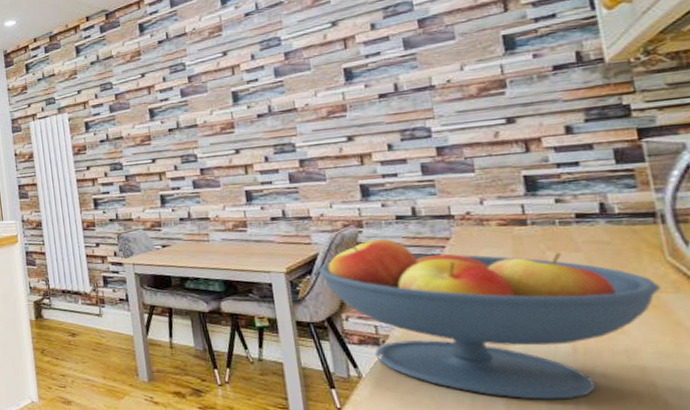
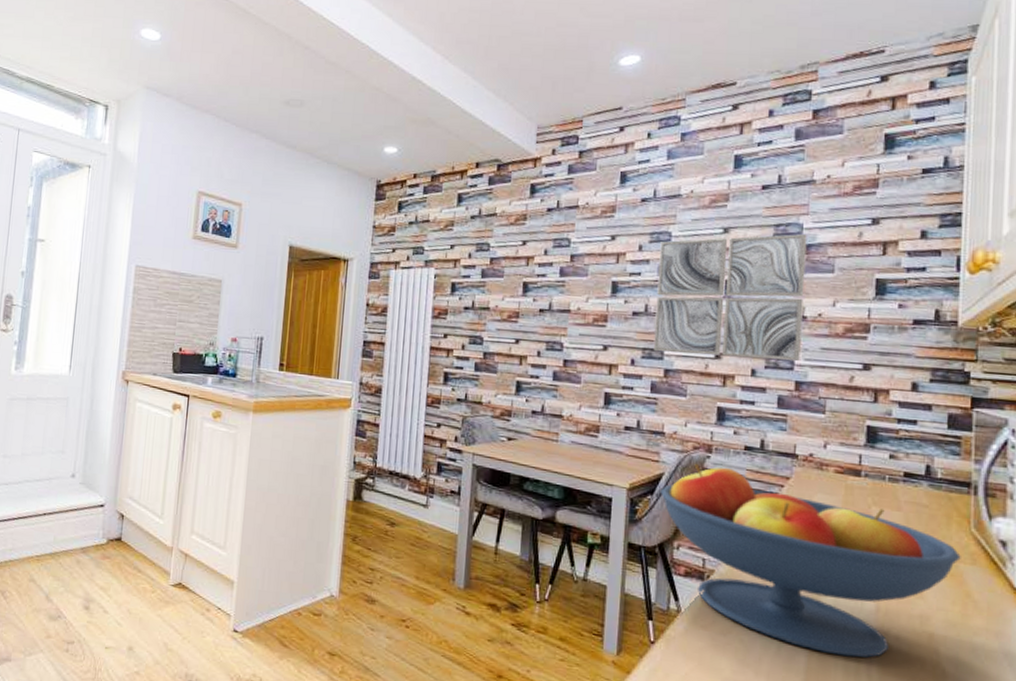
wall art: none [271,9,436,146] -> present [653,233,807,361]

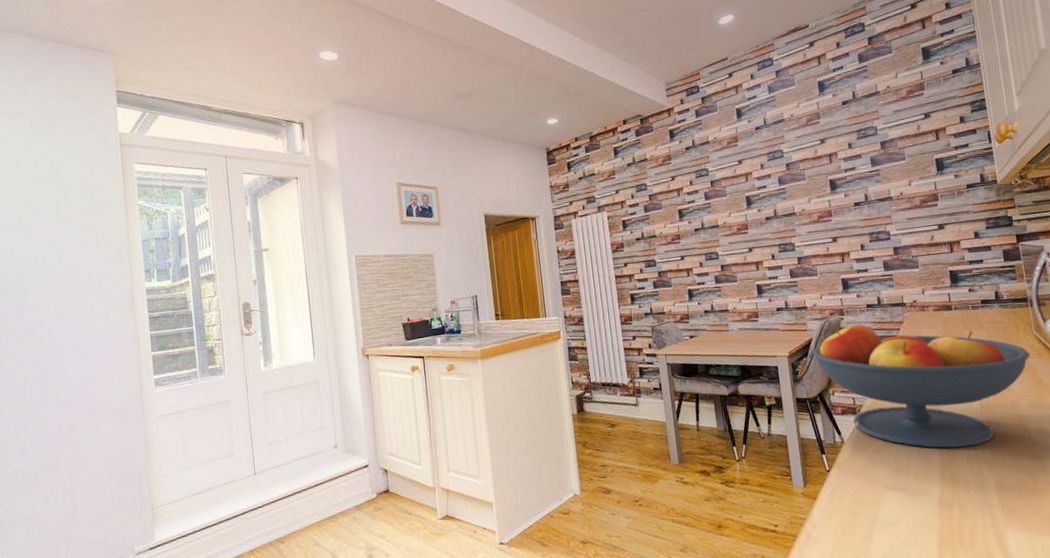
wall art: present [653,233,807,361] -> none [776,133,894,245]

